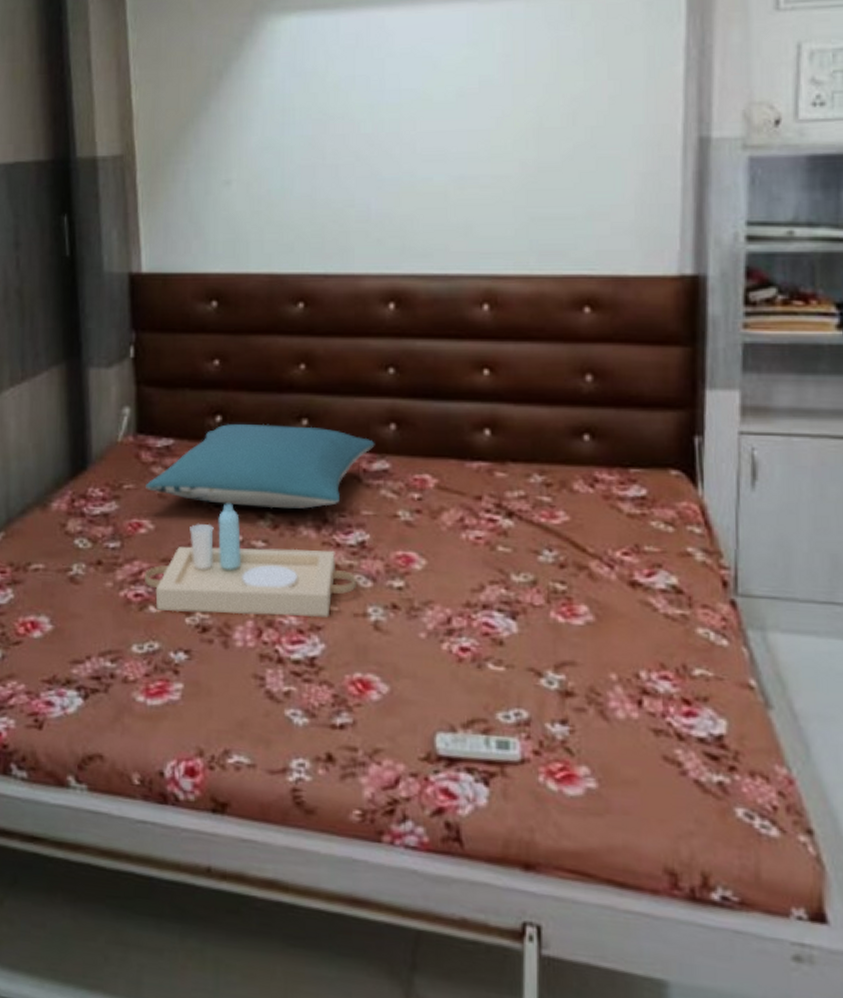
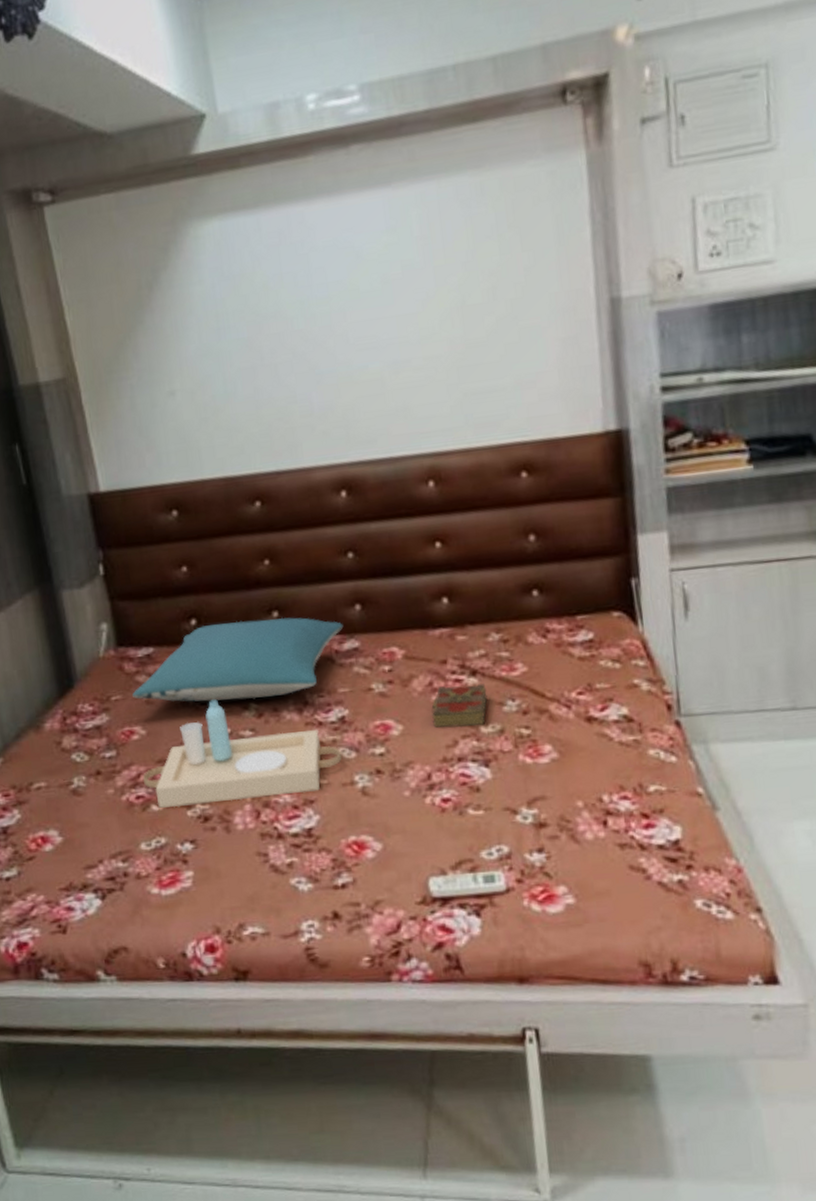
book: none [460,524,522,574] -> present [431,684,488,728]

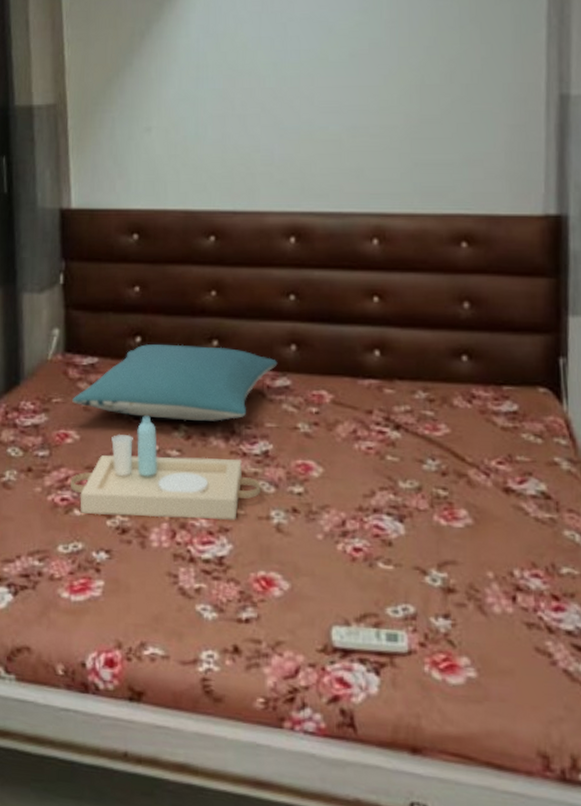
book: present [431,684,488,728] -> none [353,436,409,481]

